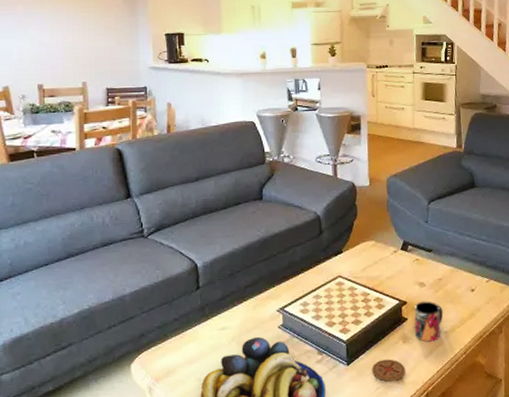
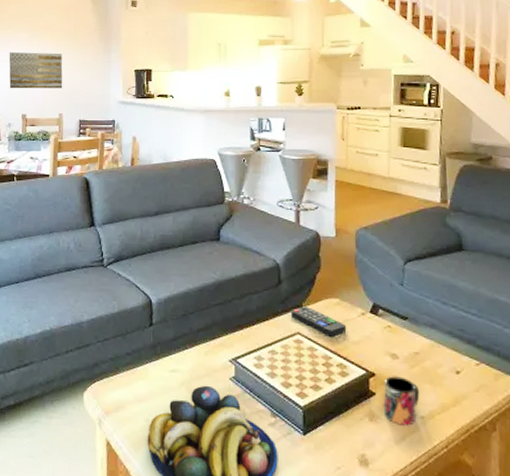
wall art: none [16,15,85,57] -> present [9,51,63,89]
remote control: none [331,251,382,276] -> present [290,306,347,337]
coaster: present [372,359,406,382] -> none [331,436,372,464]

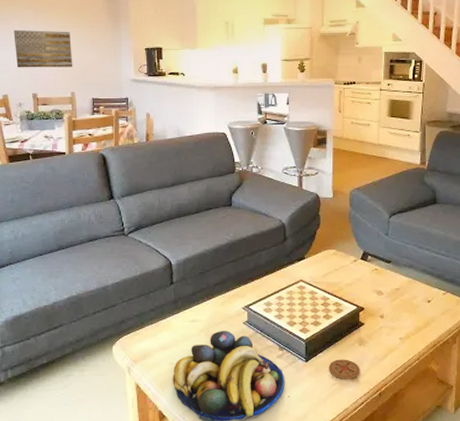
remote control: present [290,306,347,337] -> none [294,258,342,281]
coaster: none [331,436,372,464] -> present [328,359,360,379]
mug: present [383,376,420,426] -> none [370,308,399,346]

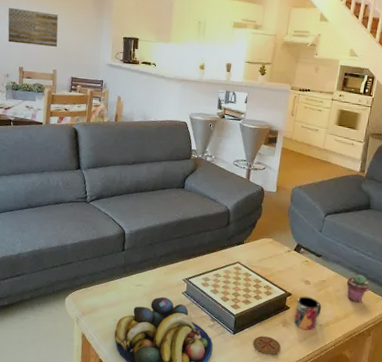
mug: none [370,308,399,346] -> present [293,296,322,331]
potted succulent: none [422,277,447,309] -> present [346,274,369,303]

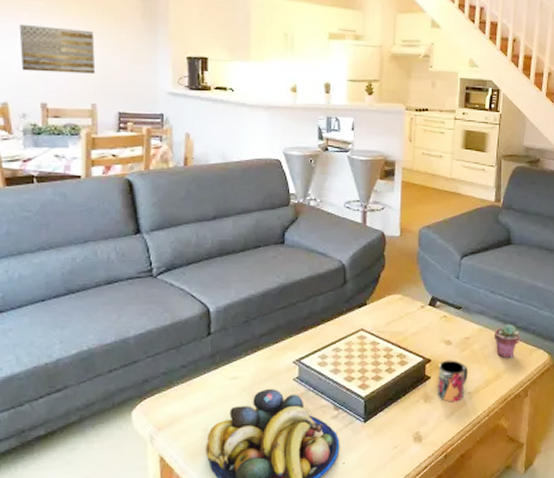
coaster: present [253,336,281,355] -> none [389,418,425,441]

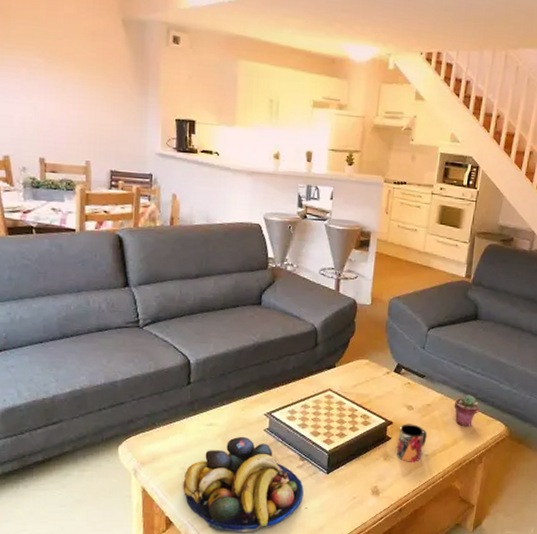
wall art: present [19,24,96,74] -> none [19,79,90,132]

